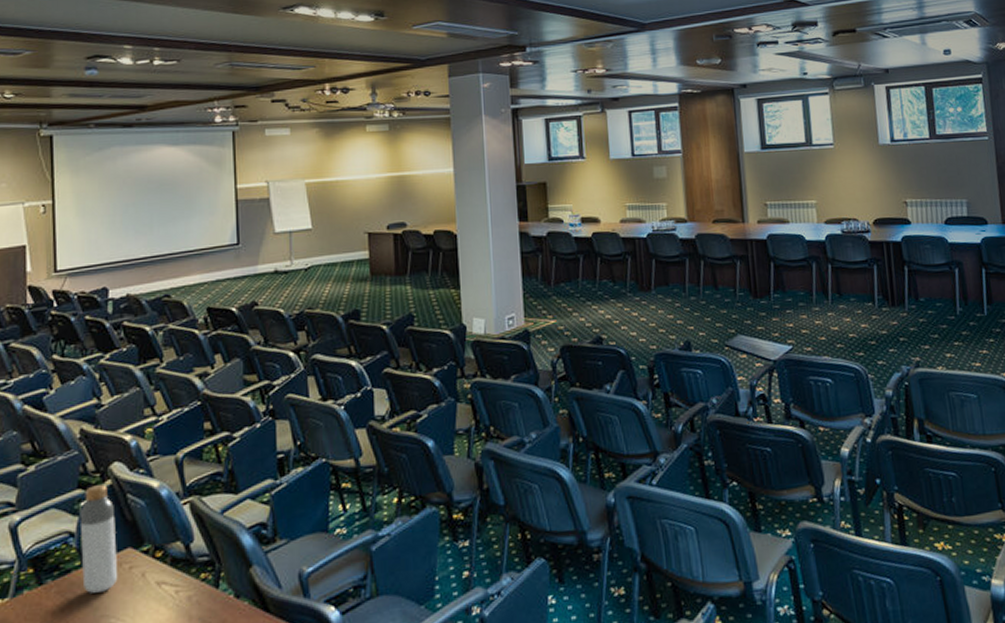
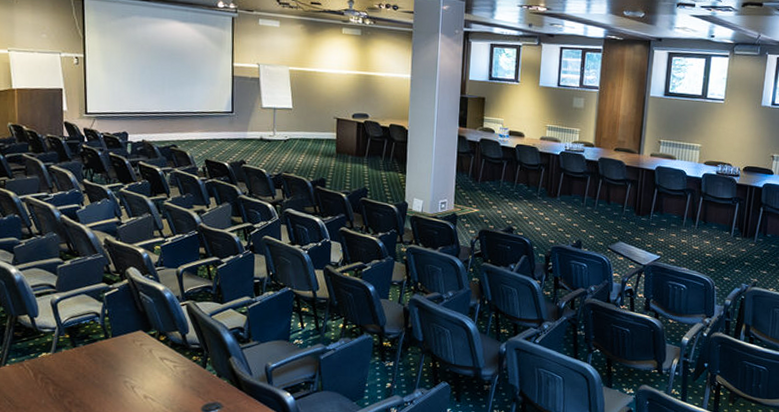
bottle: present [79,485,117,593] -> none [104,282,131,359]

